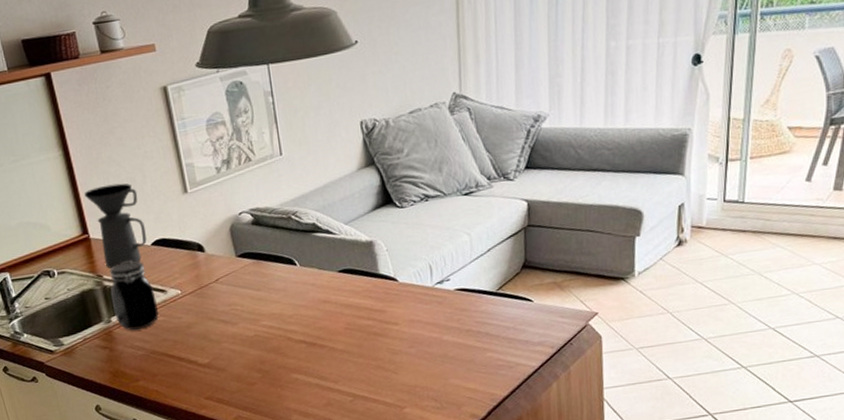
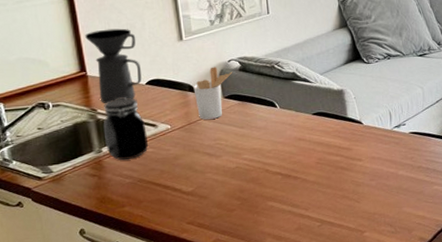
utensil holder: none [202,221,245,283] -> present [193,66,233,120]

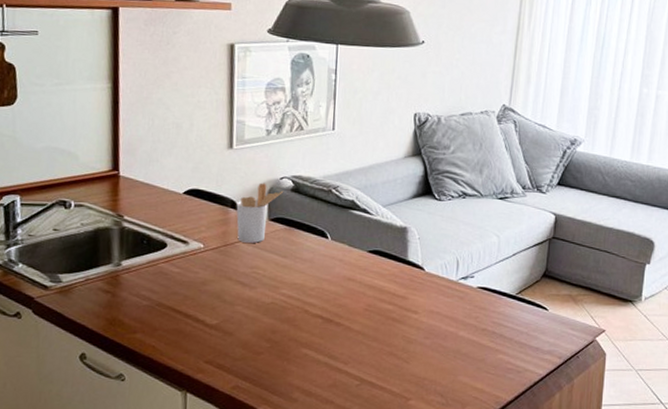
coffee maker: present [85,28,142,103] -> none [124,125,181,210]
jar: present [103,97,148,161] -> none [126,205,176,279]

